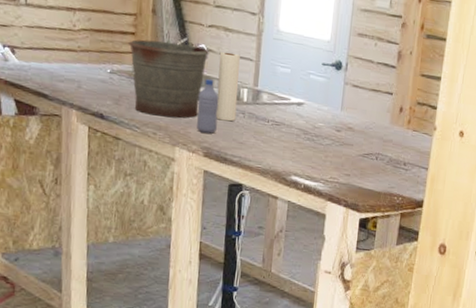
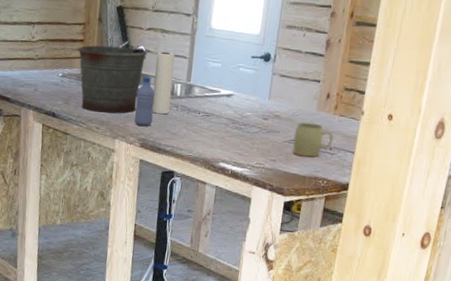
mug: none [366,135,407,173] -> present [292,122,334,157]

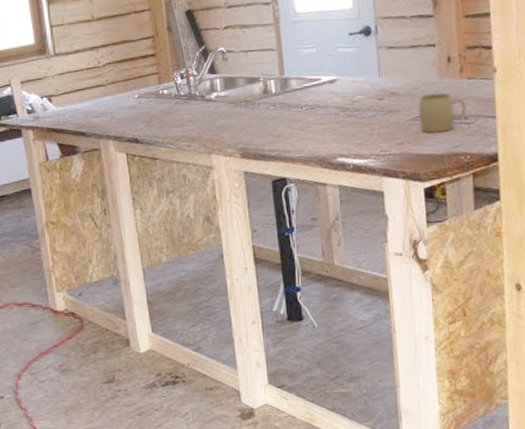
bucket: present [77,45,148,114] -> none [150,51,230,129]
water bottle: present [135,76,155,126] -> none [225,79,250,134]
paper towel roll: present [152,51,175,115] -> none [239,47,267,118]

